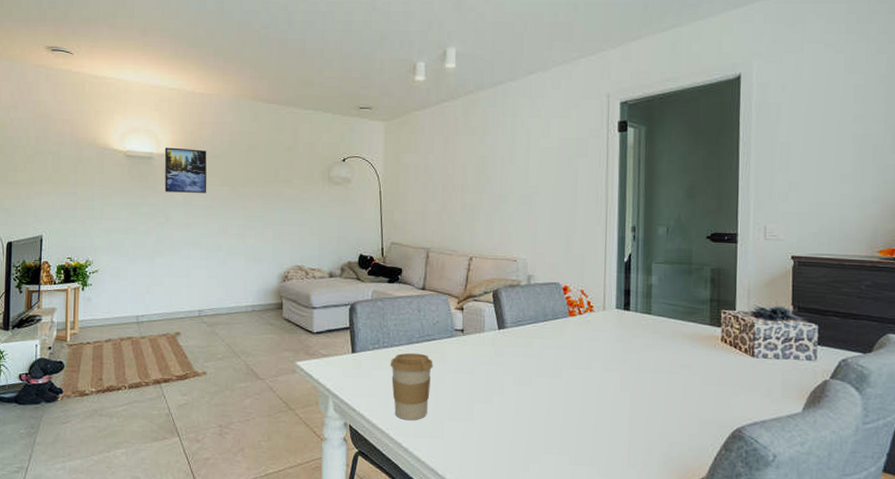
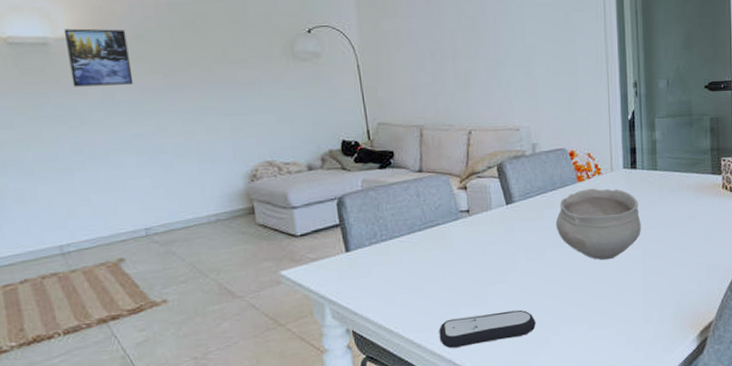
coffee cup: present [390,352,433,420] -> none [391,241,440,315]
remote control: none [425,429,517,459] -> present [439,309,536,348]
bowl: none [544,324,631,397] -> present [555,188,641,260]

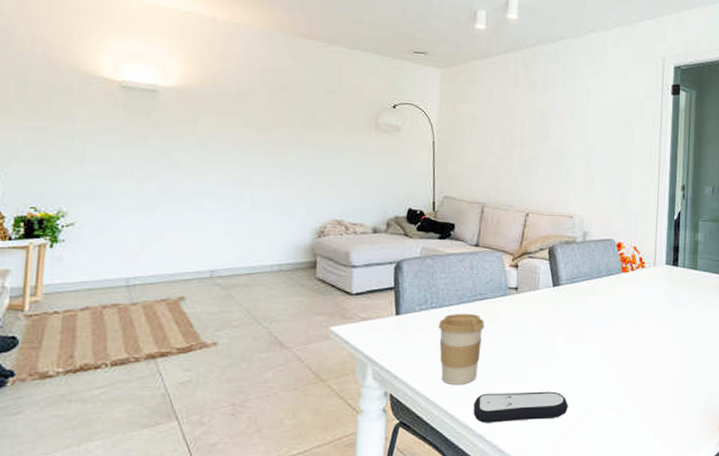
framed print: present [63,28,134,87] -> none [172,80,230,136]
coffee cup: none [391,241,440,315] -> present [438,313,485,384]
bowl: present [555,188,641,260] -> none [597,280,678,351]

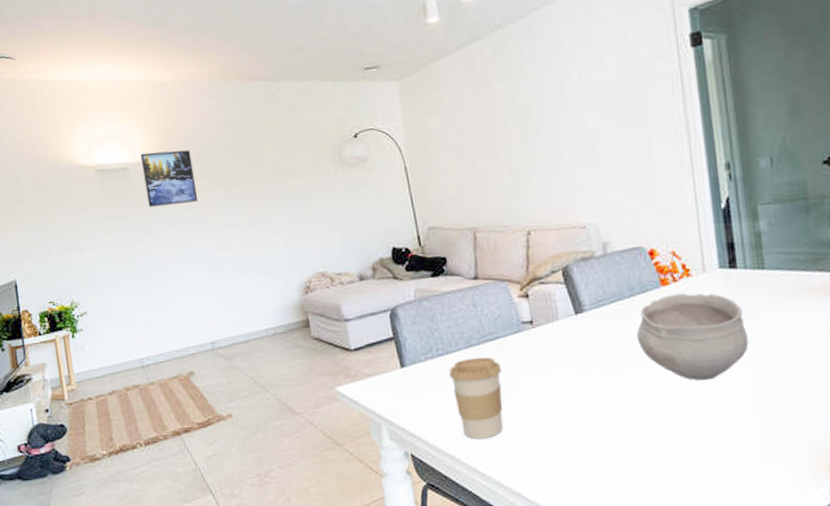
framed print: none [172,80,230,136] -> present [140,150,198,208]
remote control: present [473,391,568,423] -> none [505,438,619,480]
bowl: none [597,280,678,351] -> present [636,293,749,381]

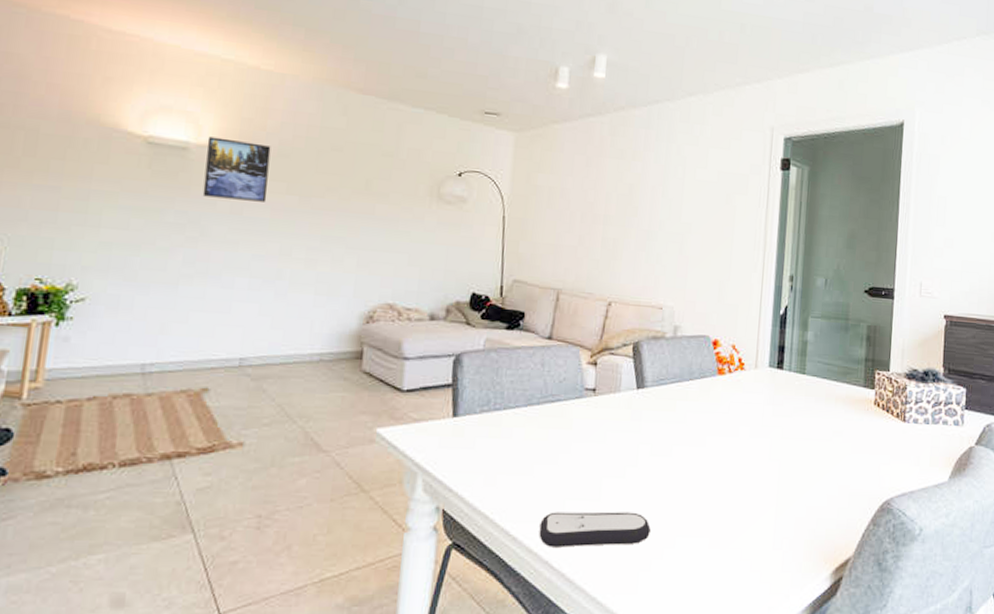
coffee cup: present [448,357,503,439] -> none [501,416,556,501]
remote control: none [505,438,619,480] -> present [539,511,651,547]
bowl: present [636,293,749,381] -> none [687,384,782,468]

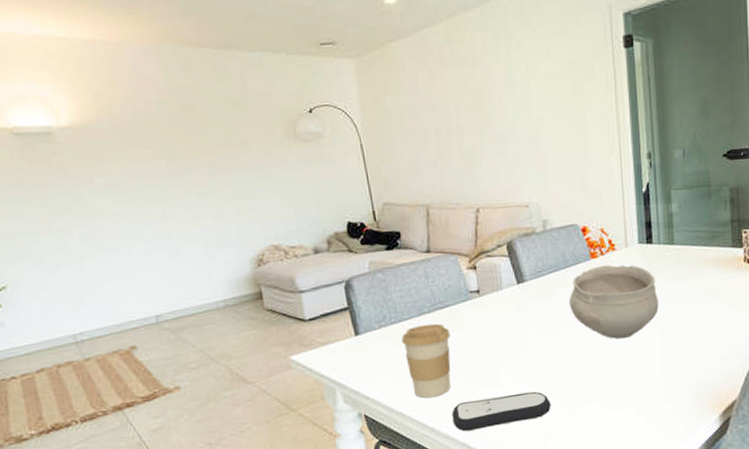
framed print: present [202,136,271,202] -> none [67,116,138,176]
coffee cup: none [501,416,556,501] -> present [401,323,451,398]
bowl: none [687,384,782,468] -> present [569,264,659,339]

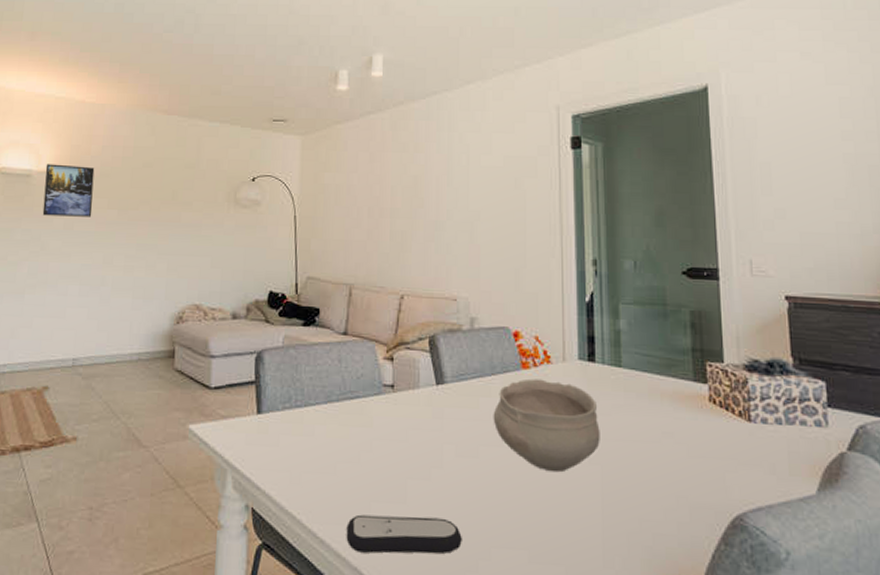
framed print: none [67,116,138,176] -> present [42,164,95,217]
coffee cup: present [401,323,451,398] -> none [303,414,357,502]

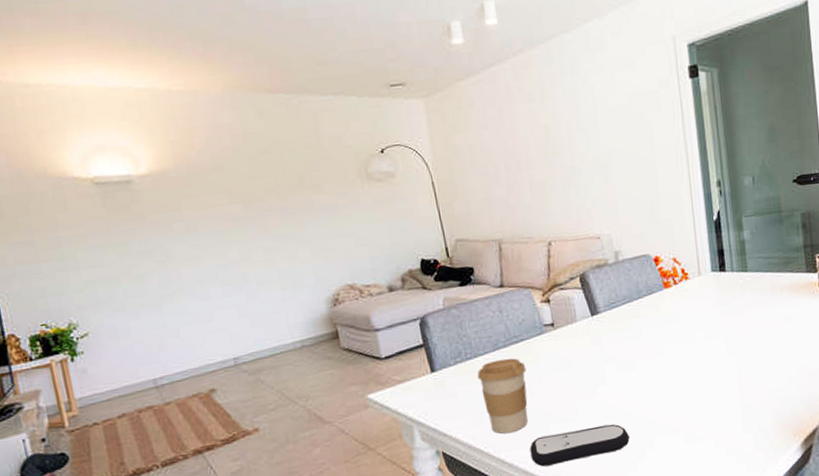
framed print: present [42,164,95,217] -> none [146,162,215,222]
coffee cup: none [303,414,357,502] -> present [477,358,528,434]
bowl: present [493,378,600,473] -> none [643,293,735,369]

